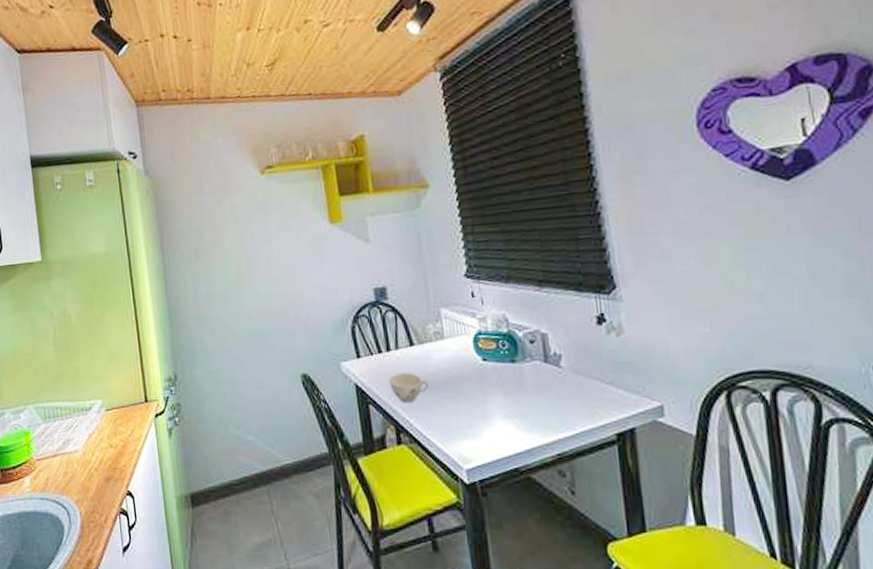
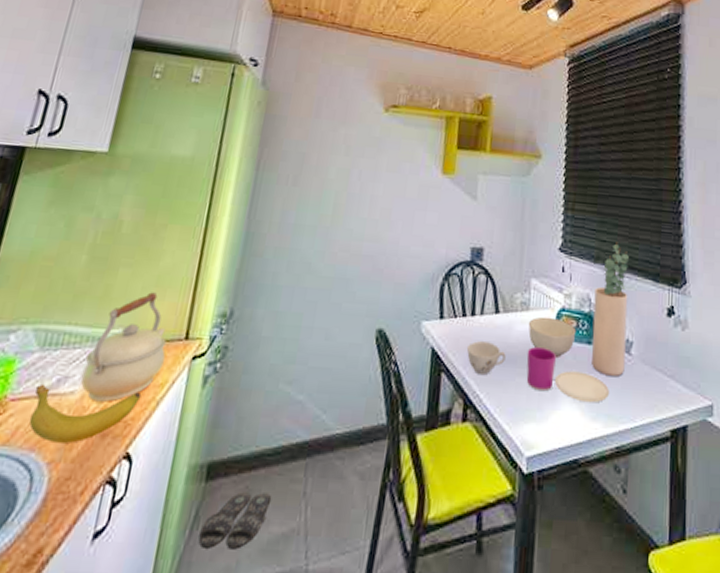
banana: none [50,446,126,487] -> present [28,383,142,443]
kettle: none [77,368,136,456] -> present [80,292,166,402]
slippers: none [198,513,247,556] -> present [198,492,271,550]
bowl: none [445,342,497,380] -> present [528,316,577,359]
mug: none [449,371,482,411] -> present [526,347,556,392]
plate: none [482,389,544,417] -> present [554,371,610,403]
vase: none [511,257,556,391] -> present [591,242,629,377]

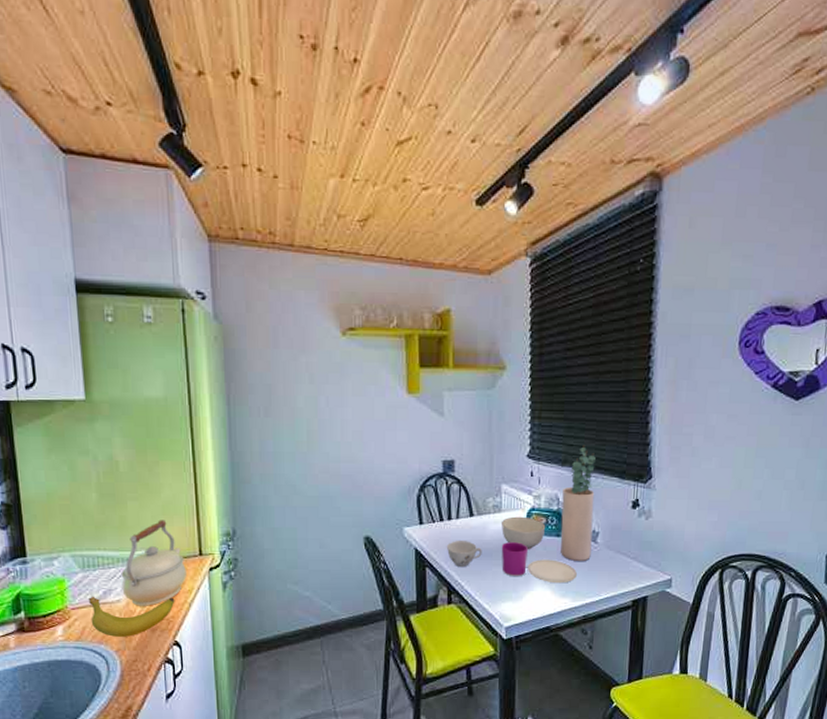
slippers: present [198,492,271,550] -> none [247,663,297,701]

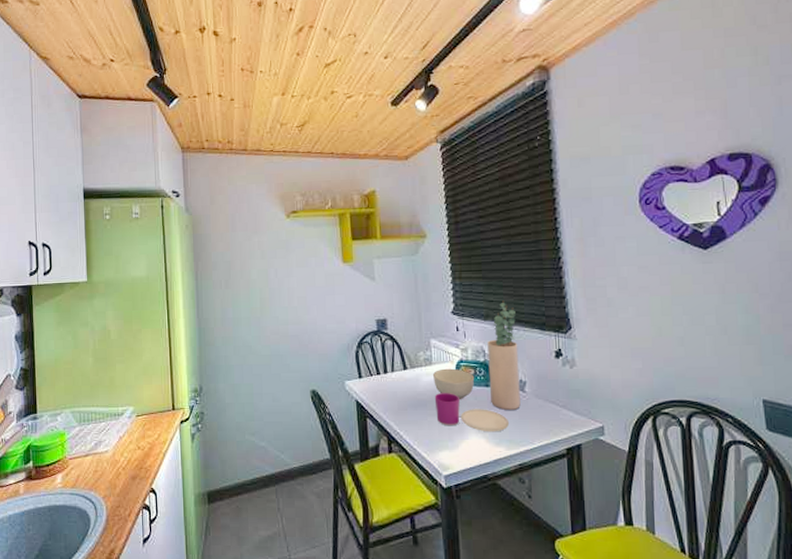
banana: present [88,596,175,637] -> none [82,447,152,484]
kettle: present [121,520,188,606] -> none [109,379,163,456]
teacup: present [446,541,482,568] -> none [384,392,417,418]

